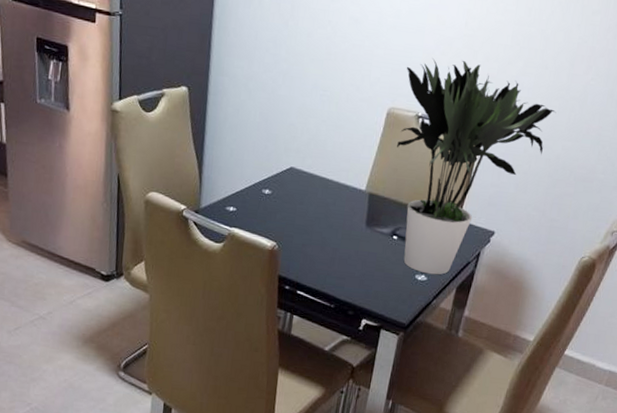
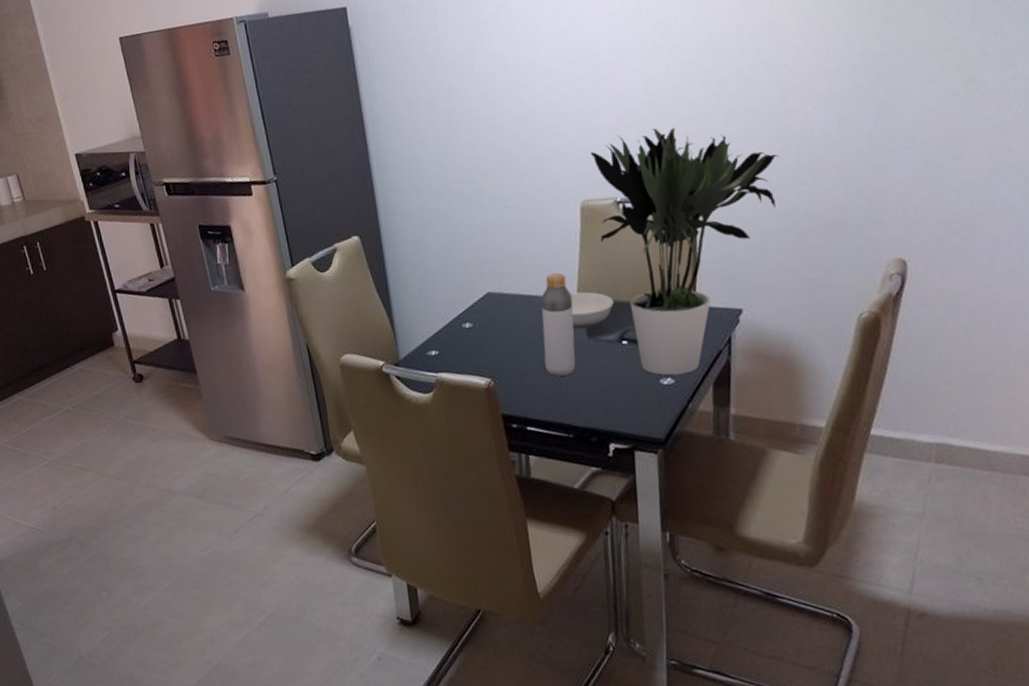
bottle: none [325,164,362,255] -> present [541,272,576,377]
bowl: none [356,185,395,218] -> present [570,291,614,330]

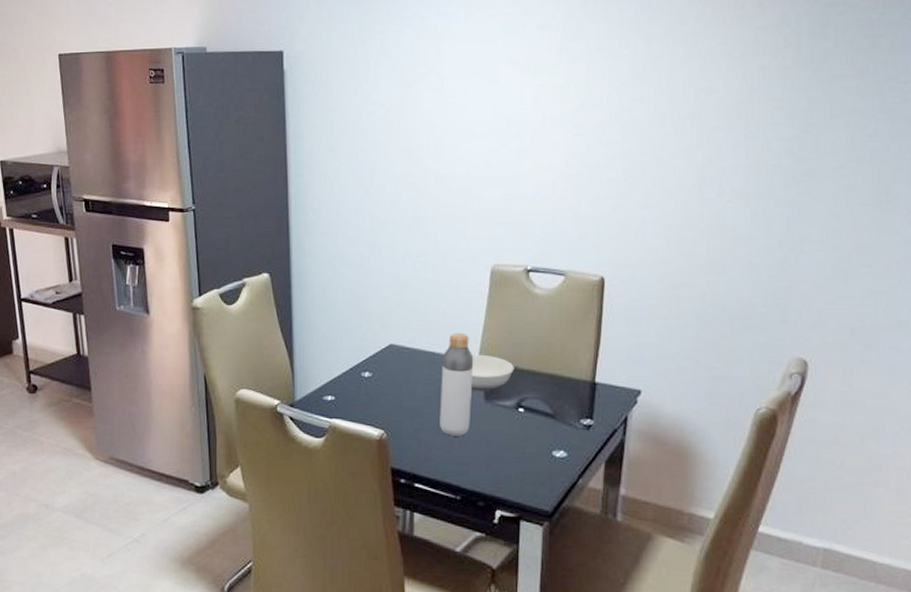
potted plant: present [590,127,780,376] -> none [505,203,692,449]

